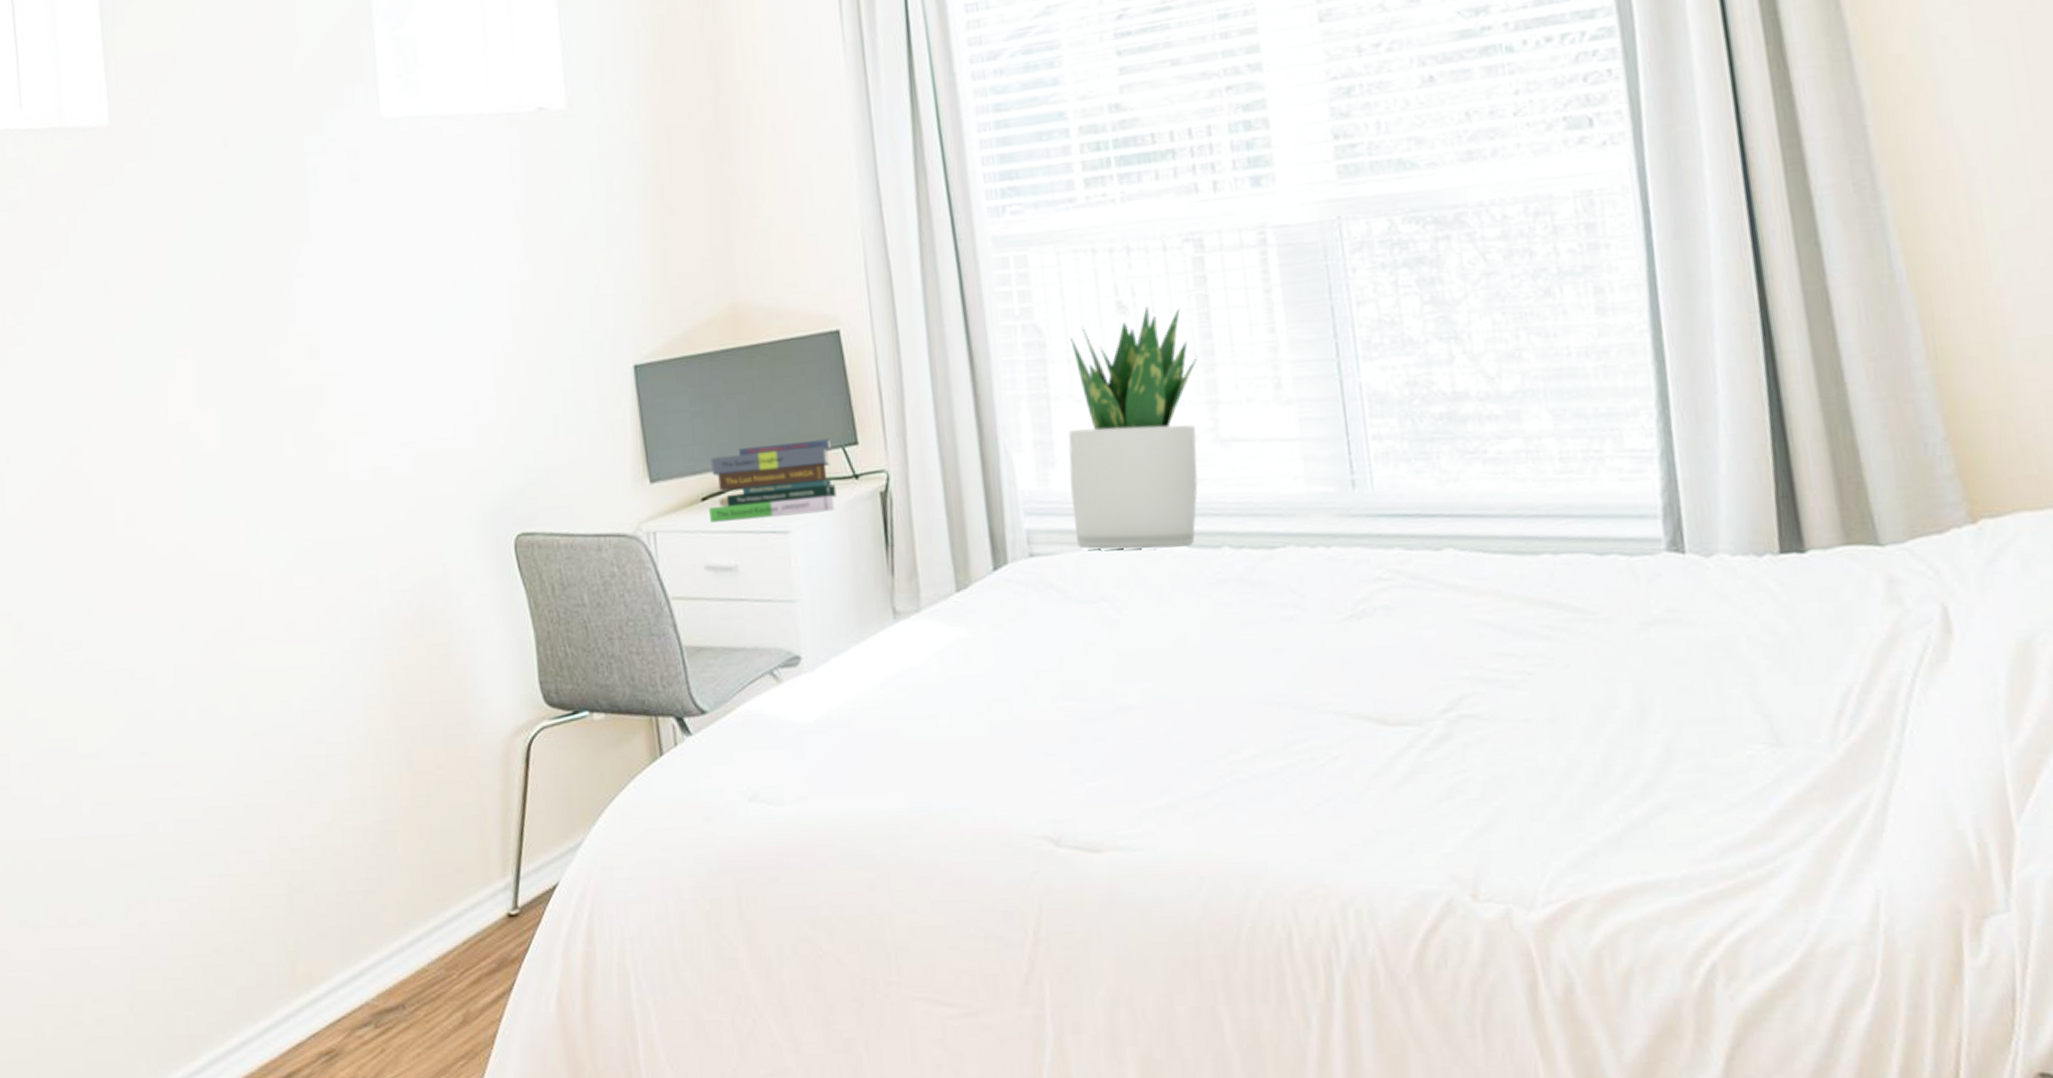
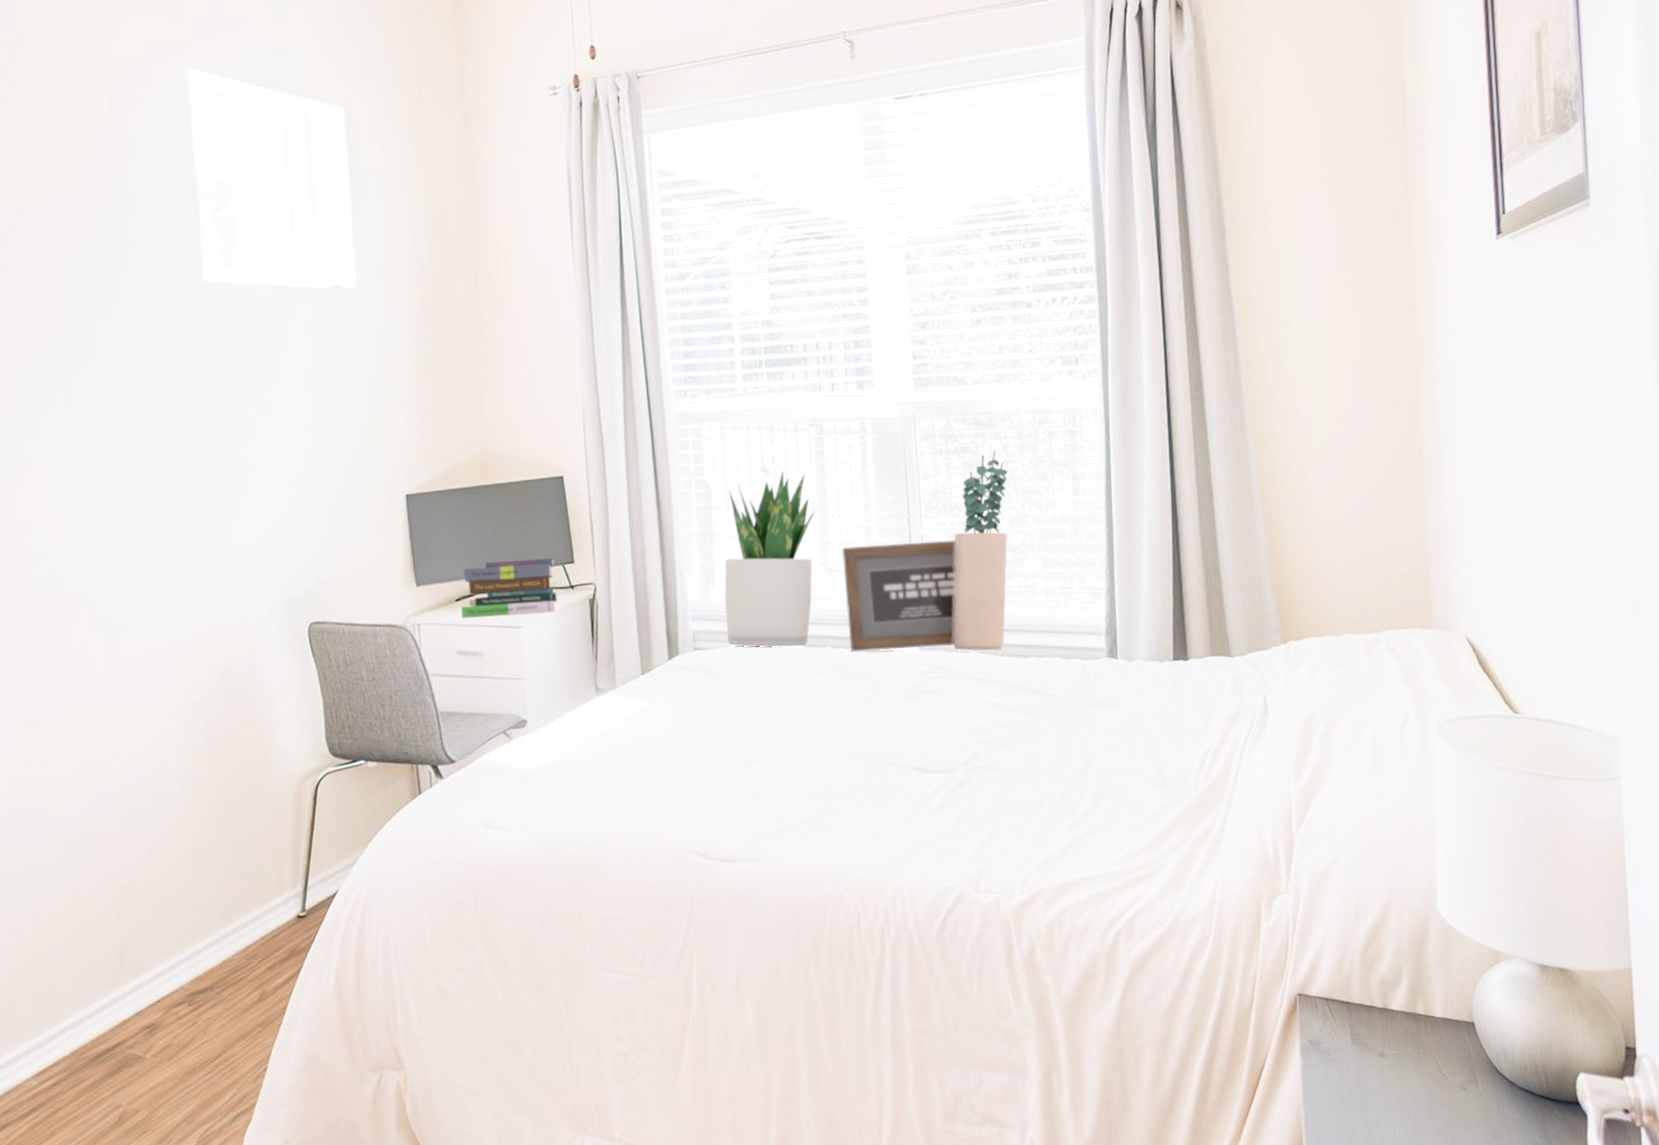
picture frame: none [1239,389,1419,554] -> present [841,540,956,652]
vase: none [1410,258,1499,547] -> present [952,450,1008,651]

